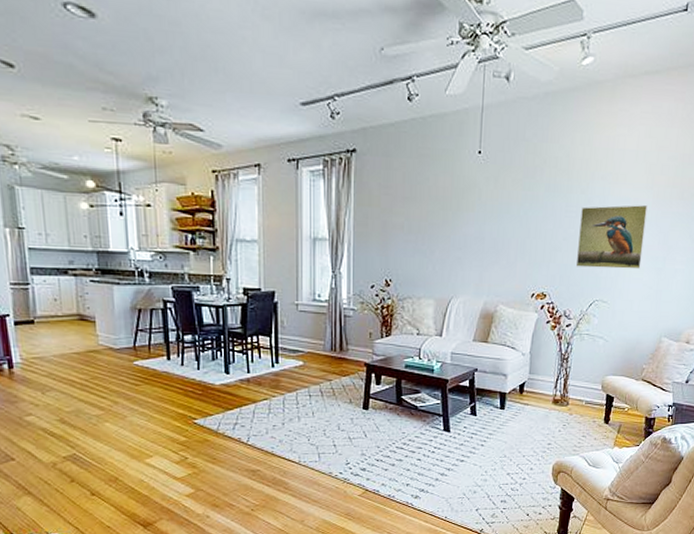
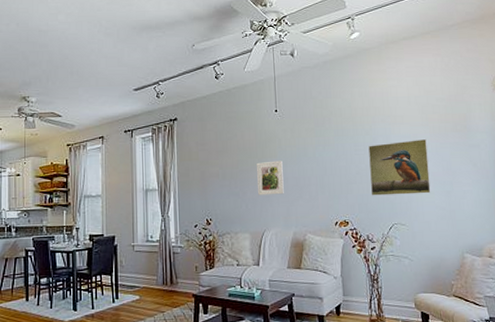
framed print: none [448,215,480,257] -> present [257,160,284,195]

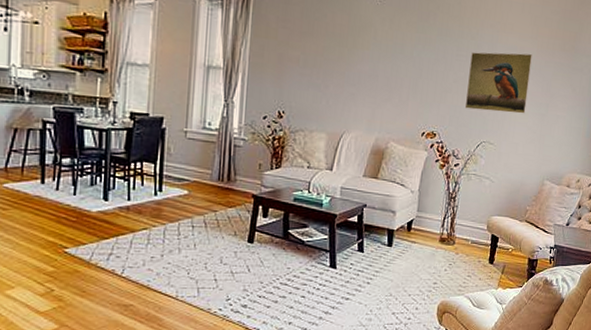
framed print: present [257,160,284,195] -> none [342,53,375,94]

